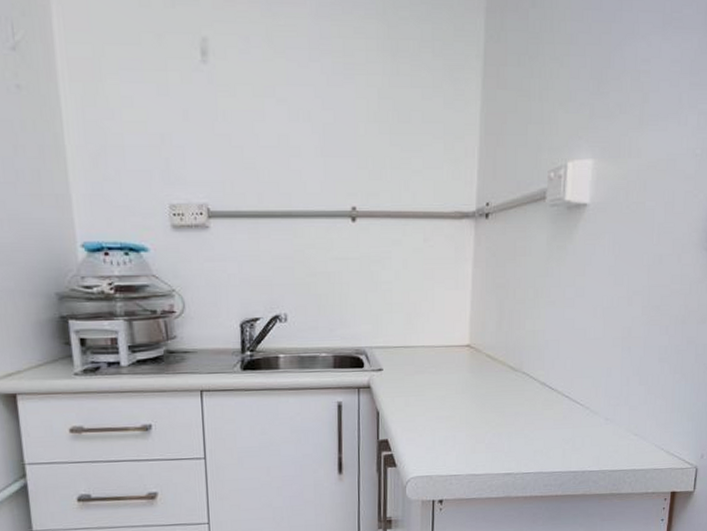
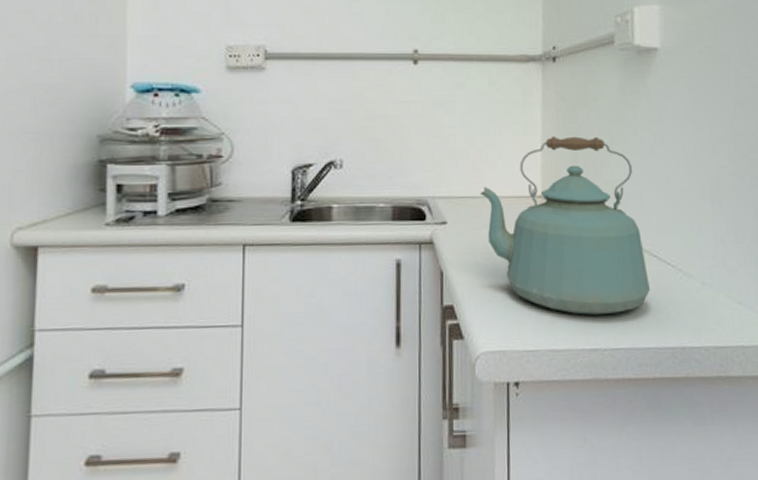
kettle: none [413,290,560,447] -> present [480,136,651,316]

